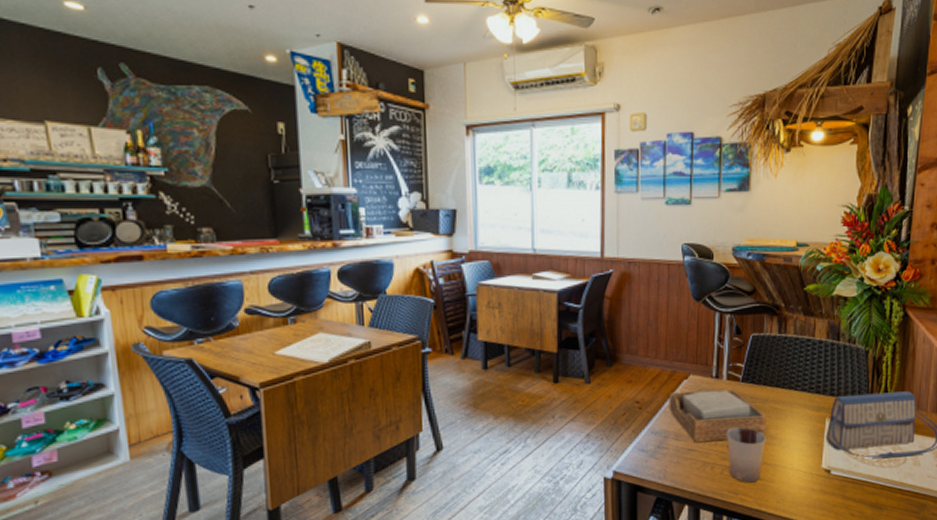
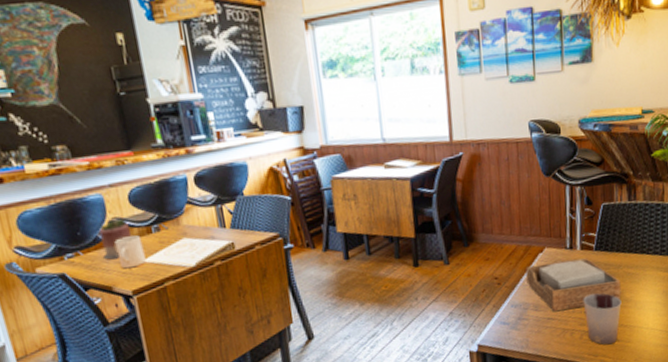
succulent planter: none [233,306,267,349] -> present [98,218,132,260]
cup: none [248,326,278,360] -> present [114,235,146,269]

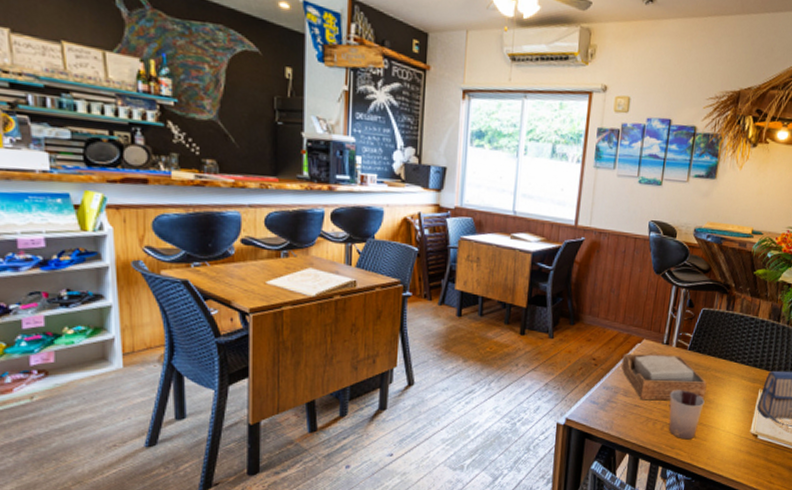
succulent planter: present [98,218,132,260] -> none [229,237,261,276]
cup: present [114,235,146,269] -> none [243,256,269,287]

